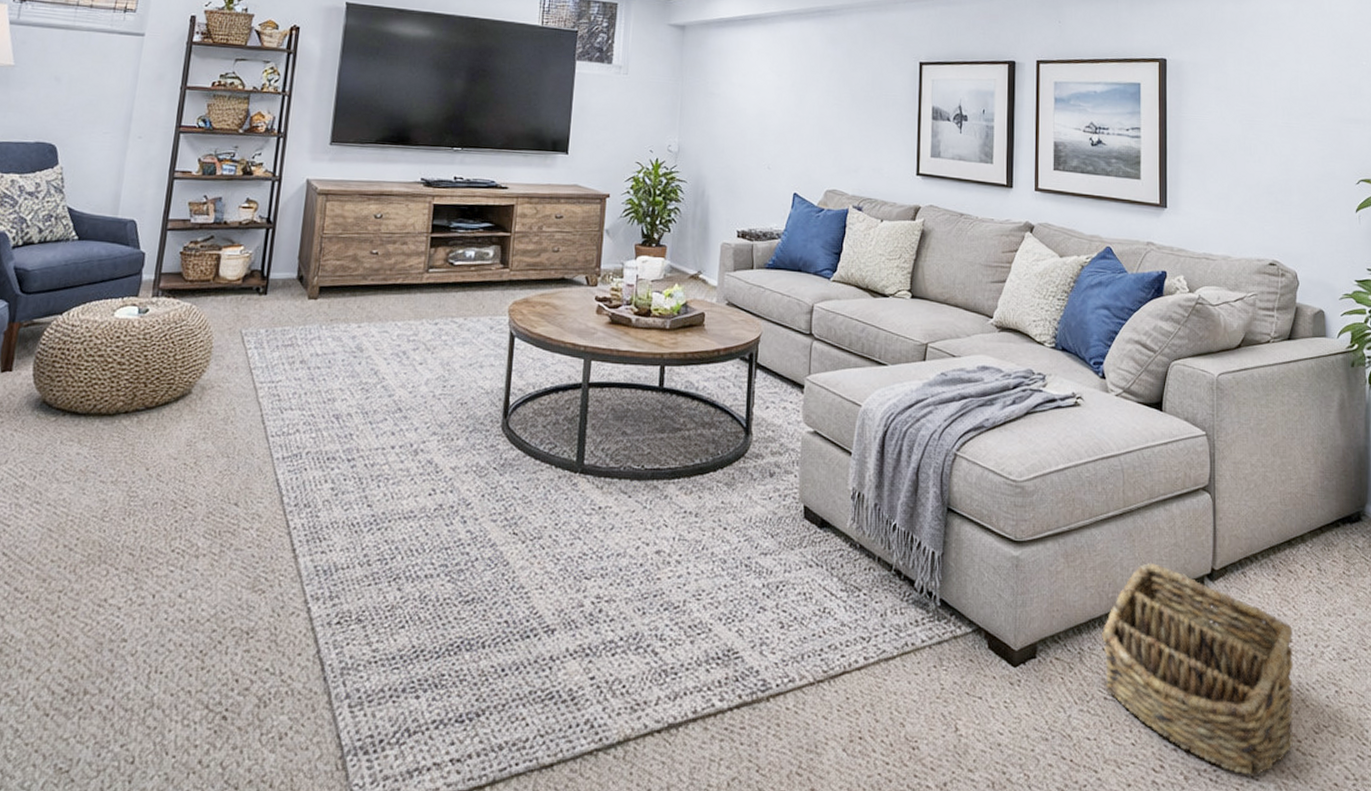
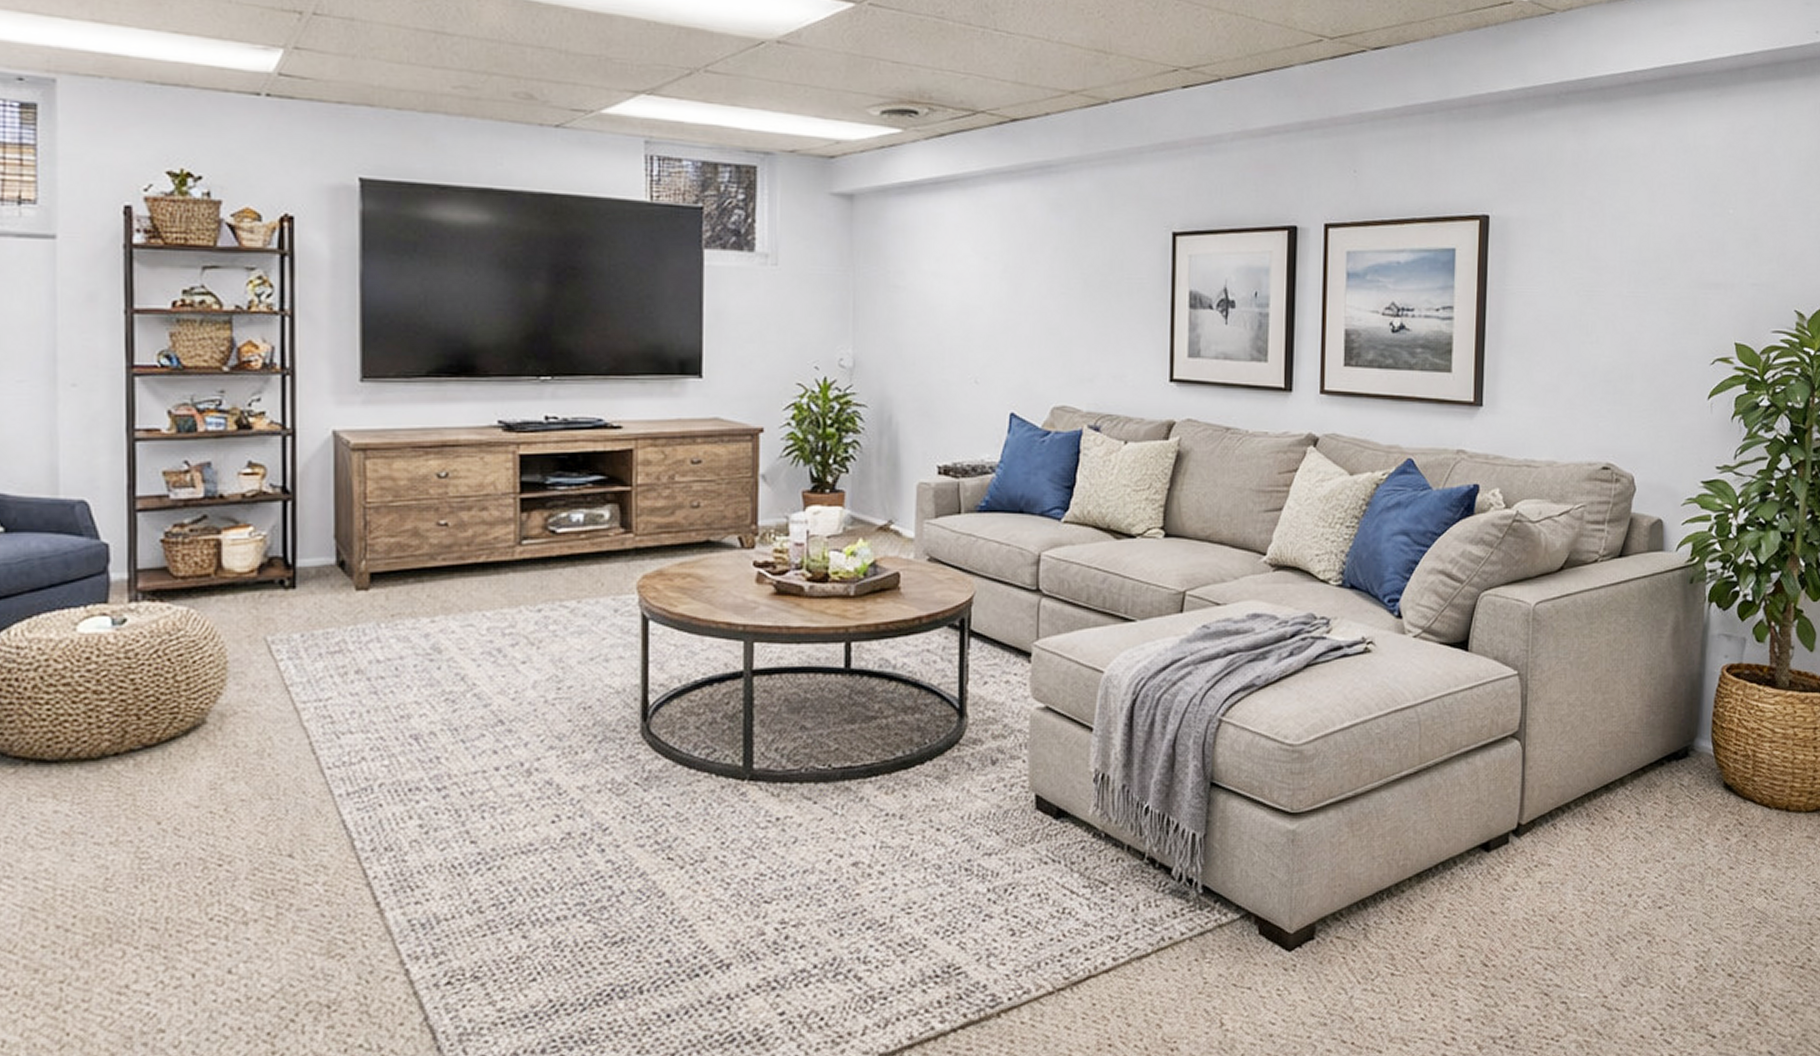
basket: present [1102,563,1293,777] -> none [1390,824,1605,1039]

